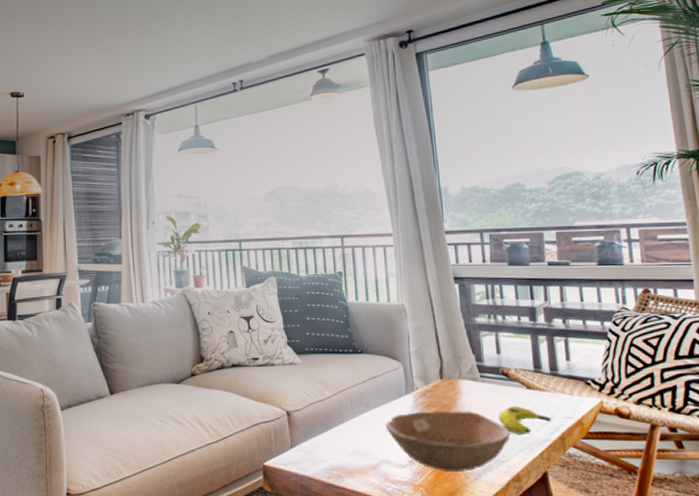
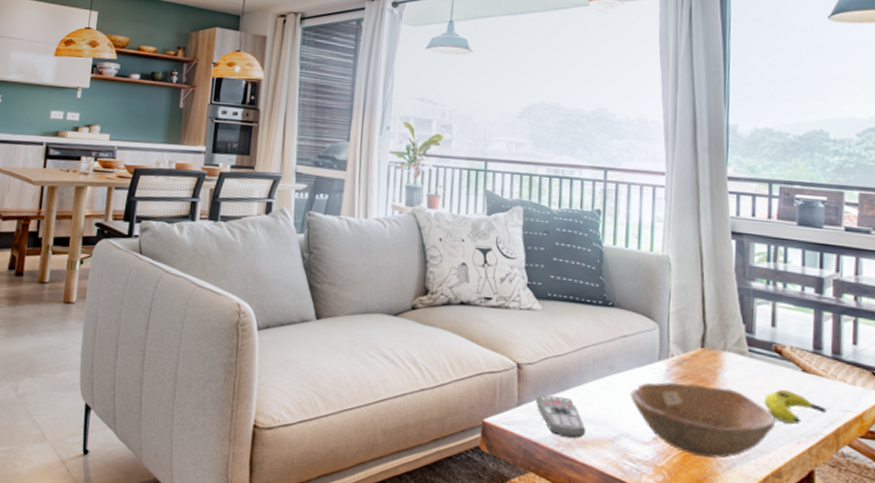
remote control: none [306,435,352,469] -> present [536,395,586,438]

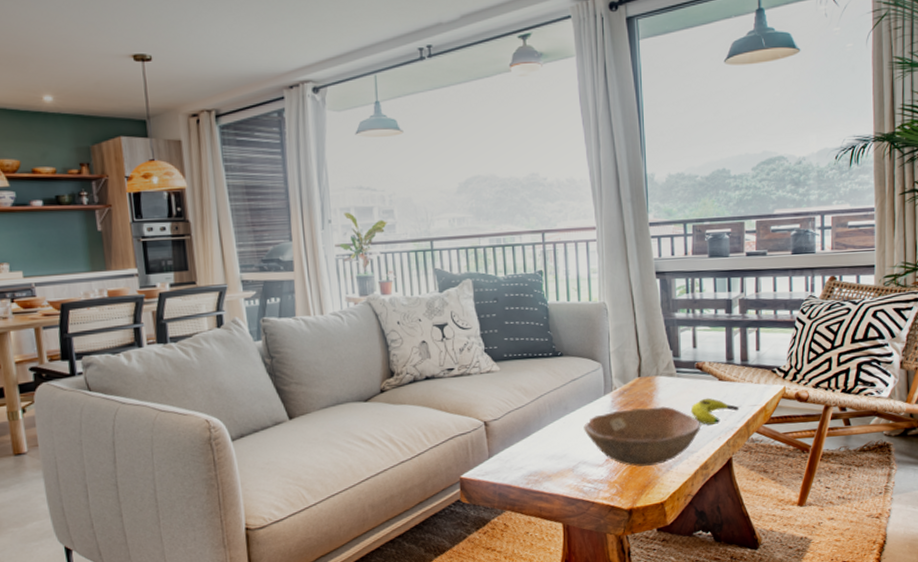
remote control: present [536,395,586,438] -> none [505,442,550,476]

